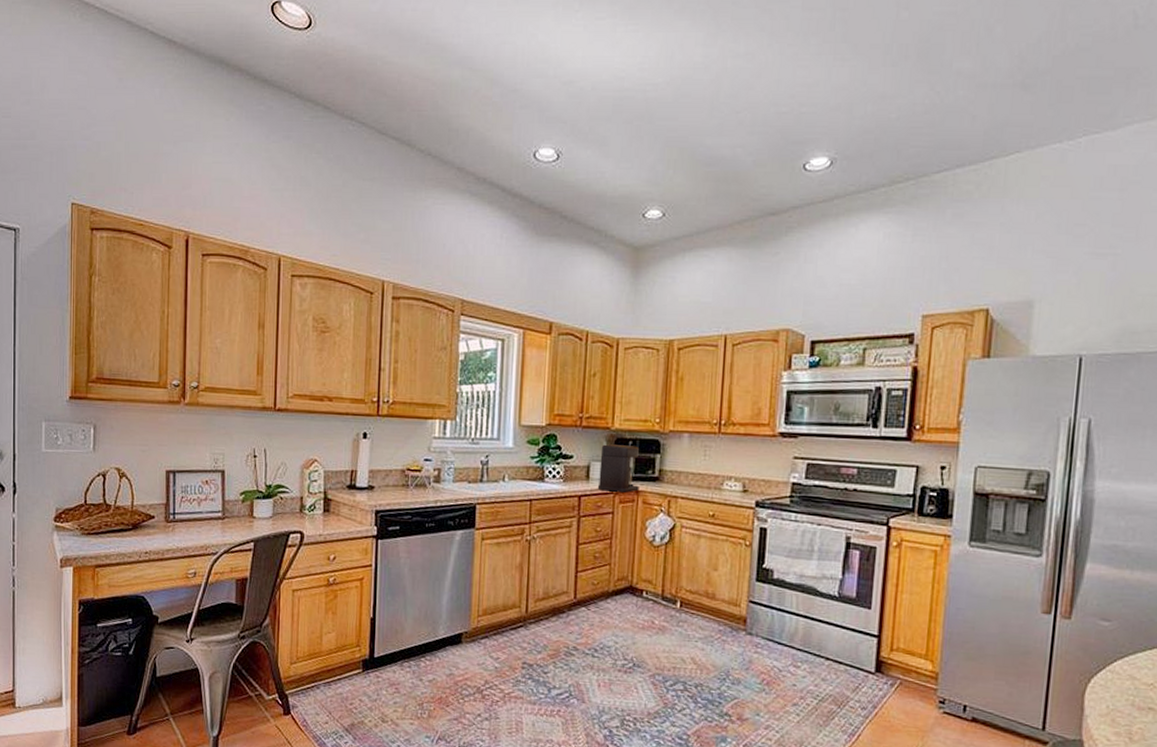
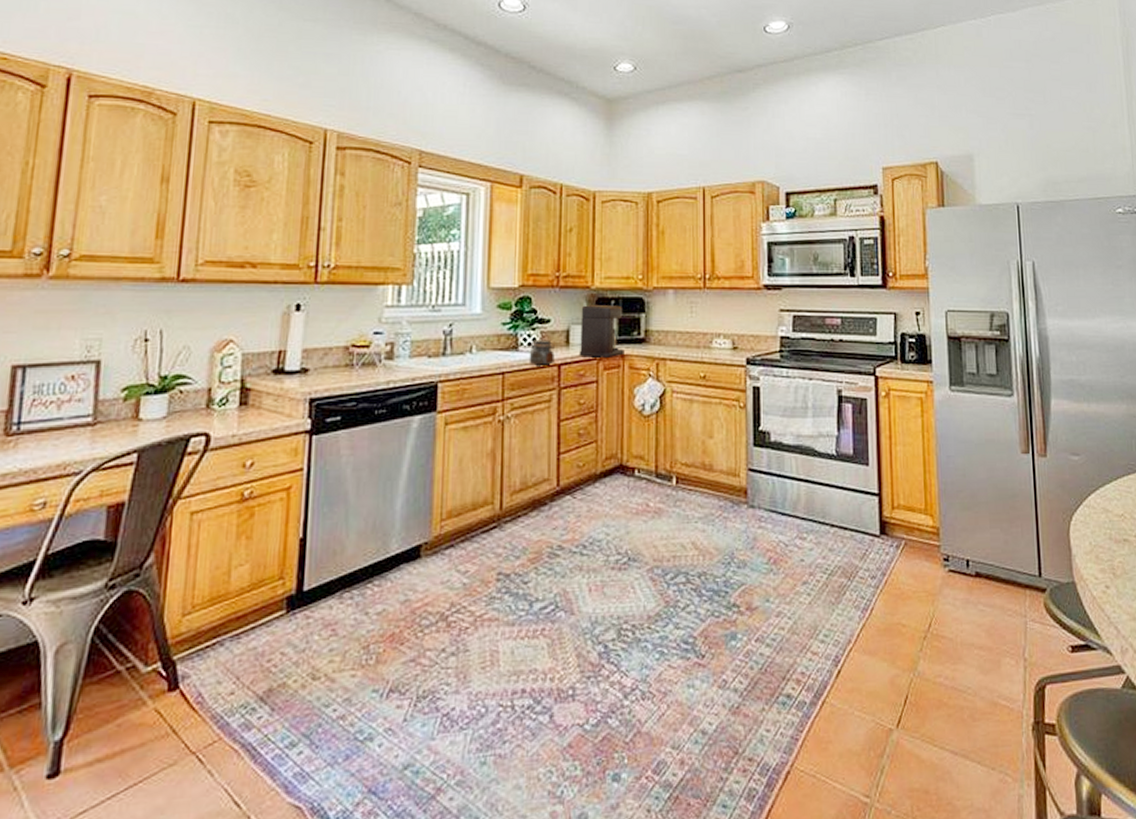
jar: none [553,472,576,496] -> present [529,339,555,365]

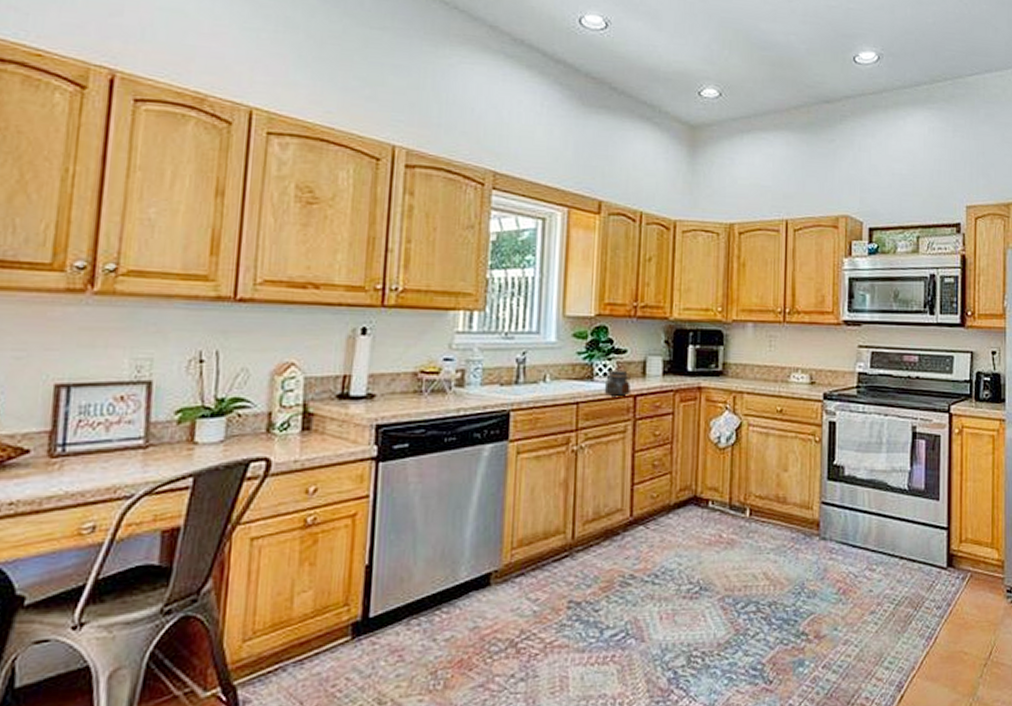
coffee maker: present [578,305,624,359] -> none [655,336,702,391]

